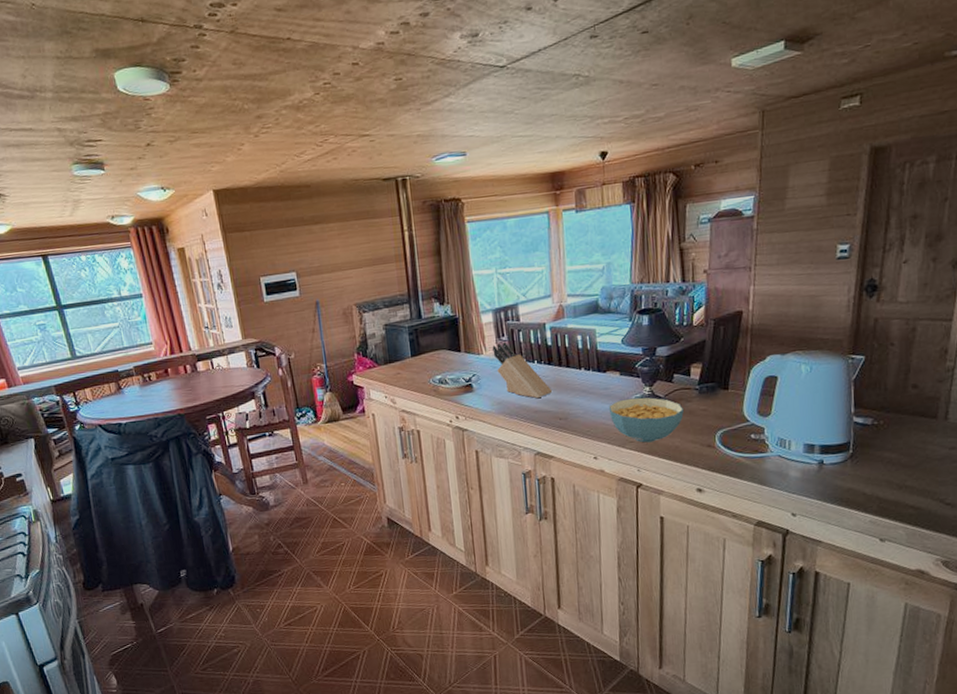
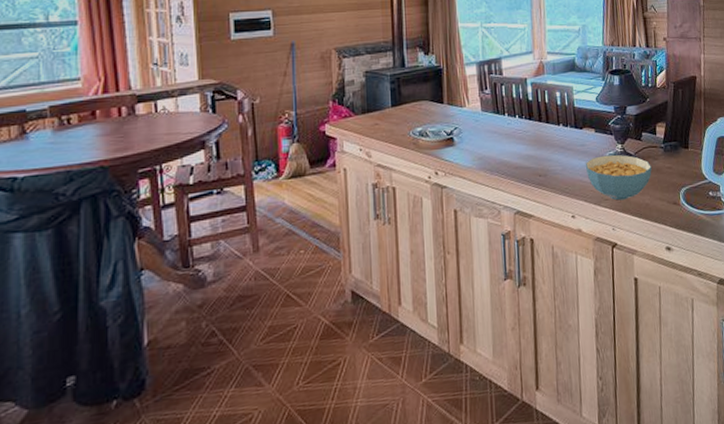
knife block: present [492,341,553,399] -> none [475,95,533,154]

